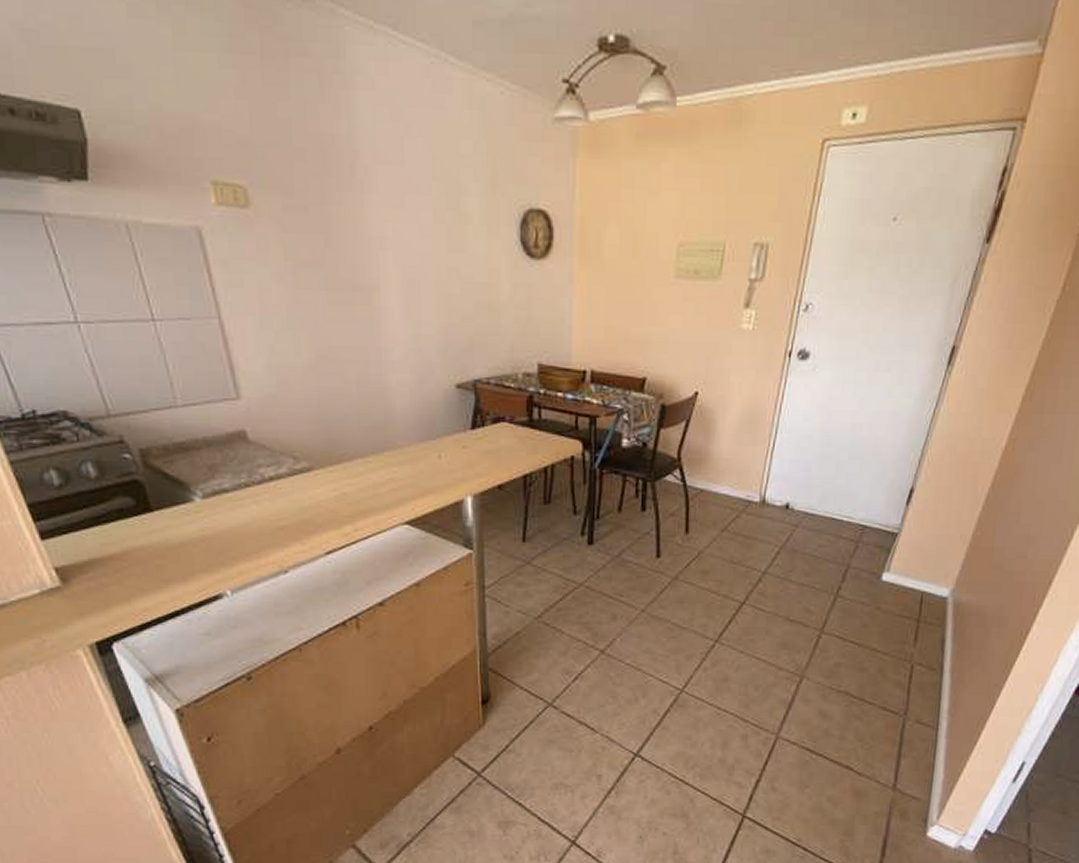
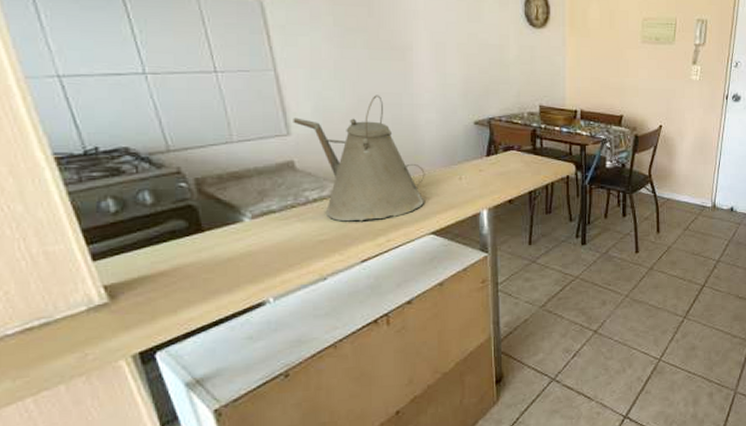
kettle: none [242,349,398,506] -> present [293,95,425,222]

